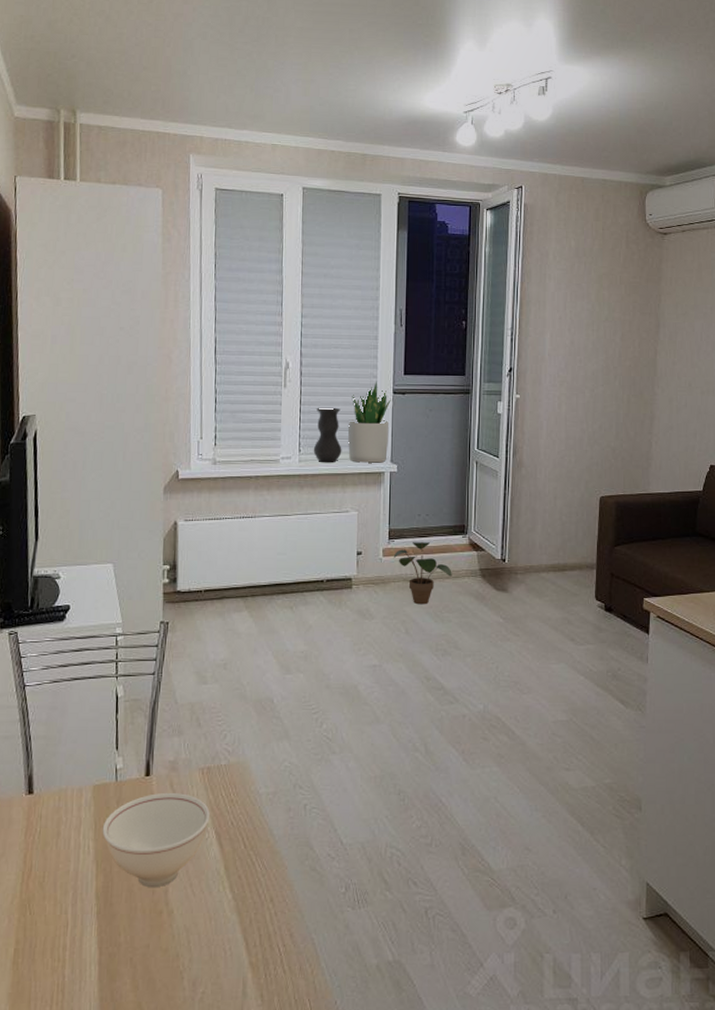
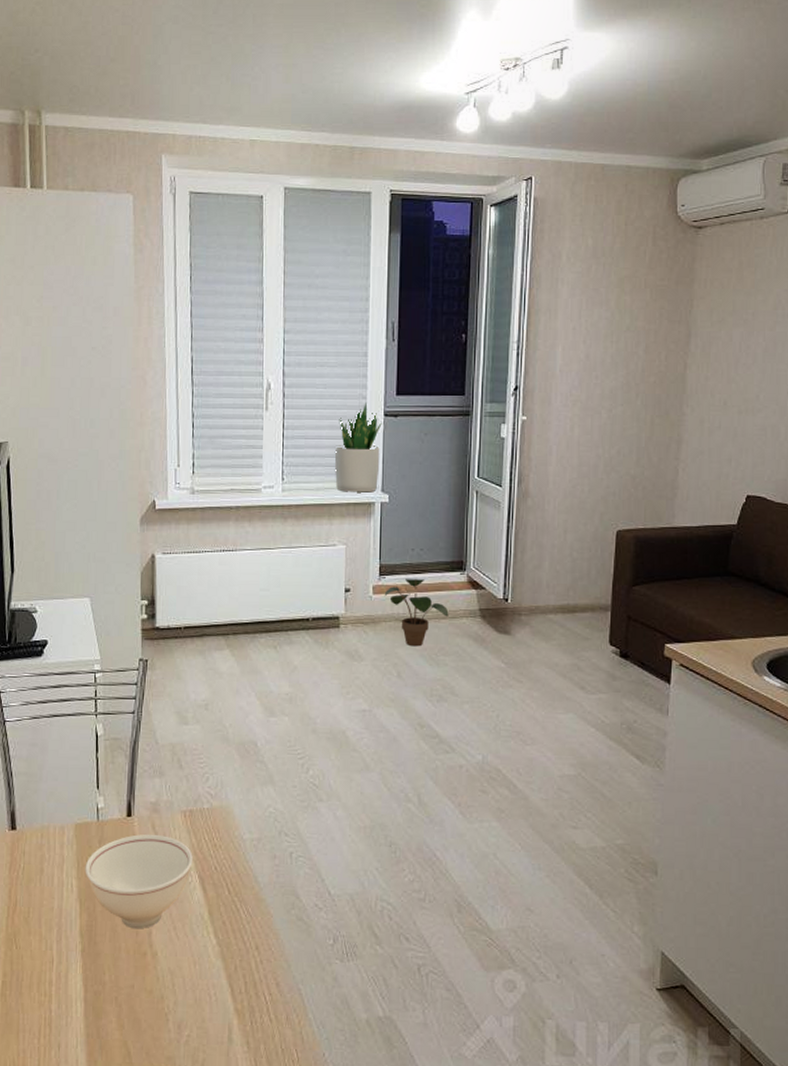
vase: present [314,407,342,463] -> none [298,432,329,493]

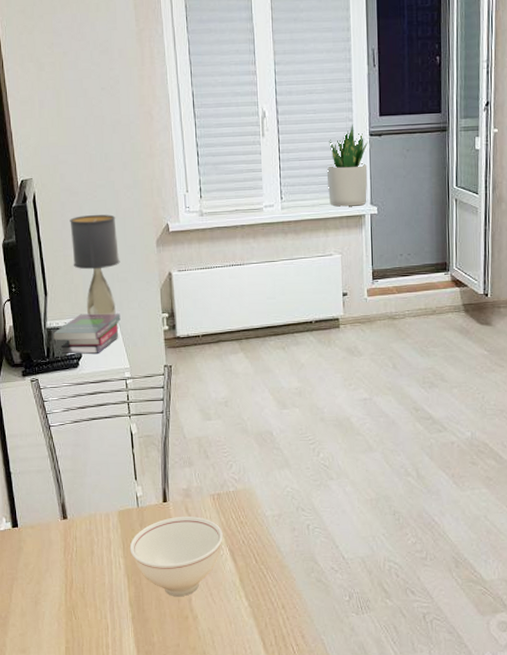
books: none [17,595,94,643] -> present [53,313,121,355]
table lamp: none [45,486,99,599] -> present [70,214,120,315]
potted plant: present [384,579,449,647] -> none [378,281,436,341]

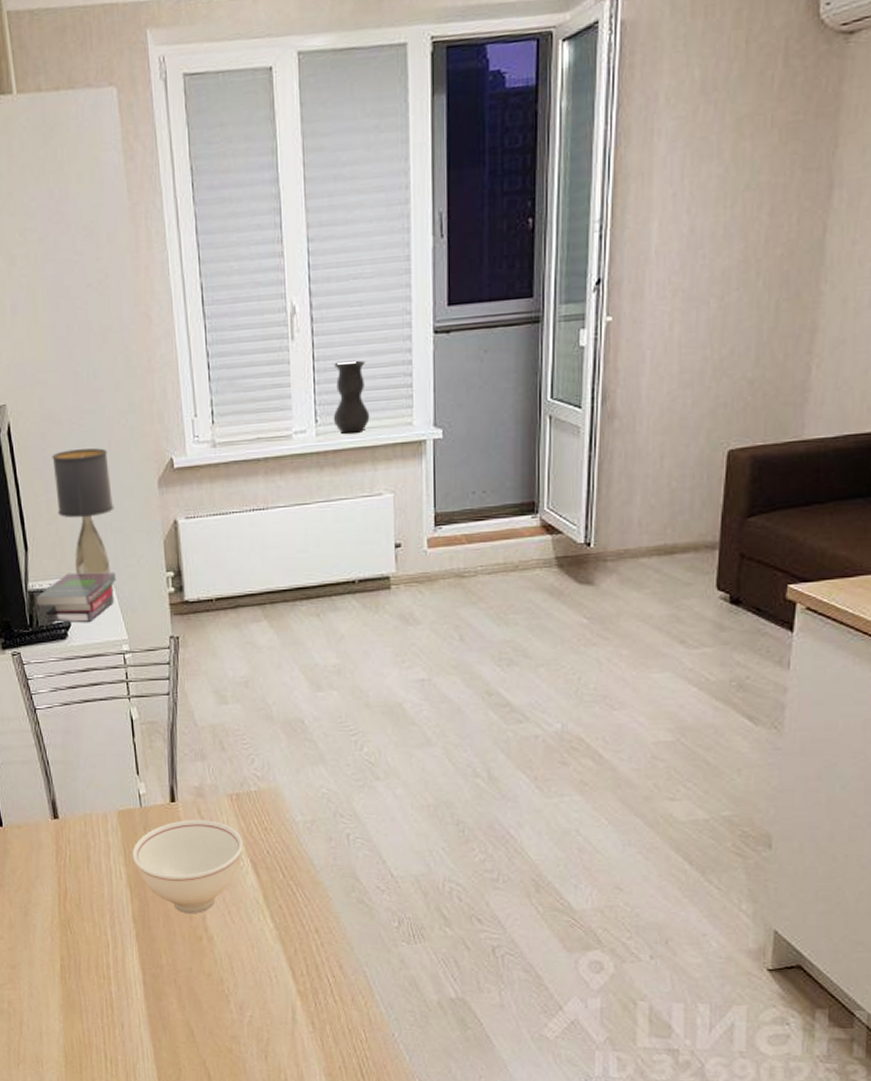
vase: none [295,153,323,209] -> present [334,360,370,435]
planter: present [327,124,368,207] -> none [377,318,431,431]

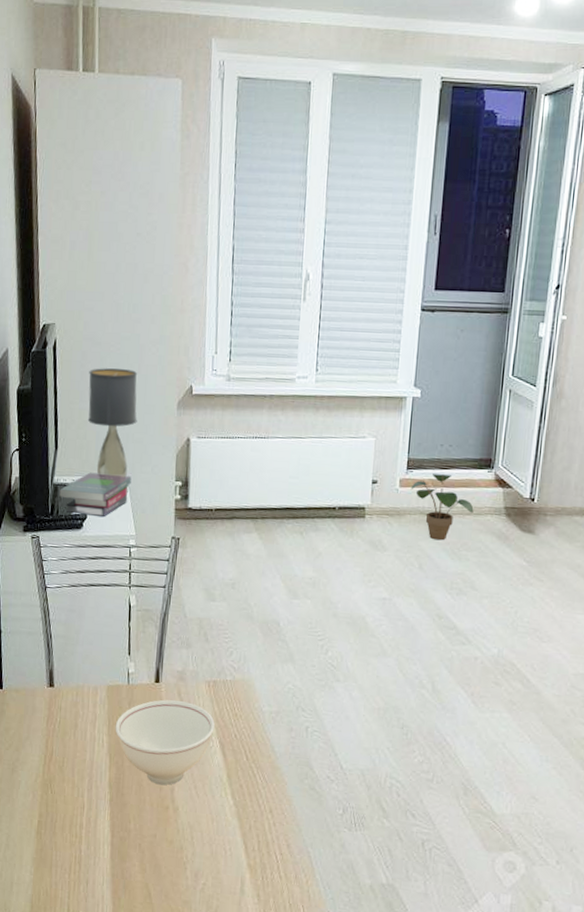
vase: present [334,360,370,435] -> none [332,324,363,385]
potted plant: none [441,527,519,606] -> present [410,474,474,541]

